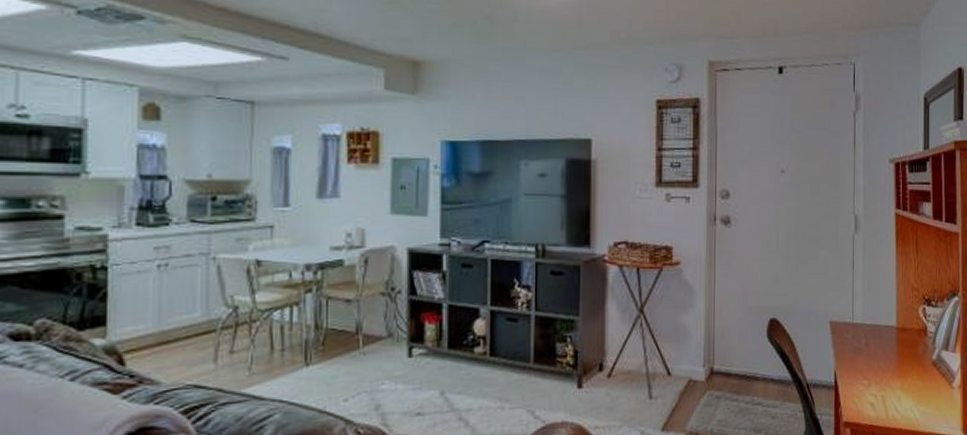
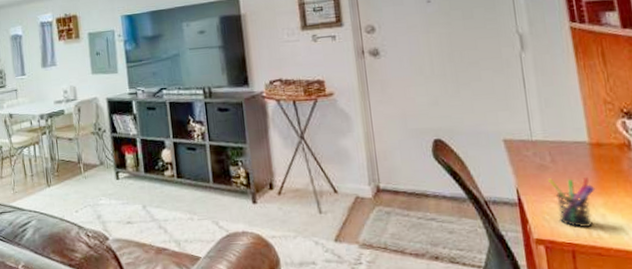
pen holder: none [861,361,896,411] -> present [548,178,596,228]

